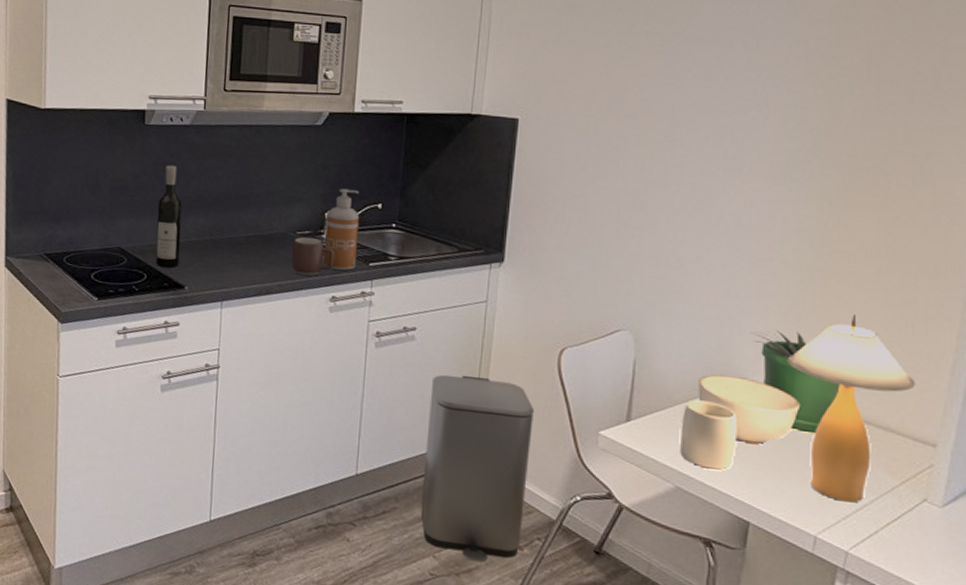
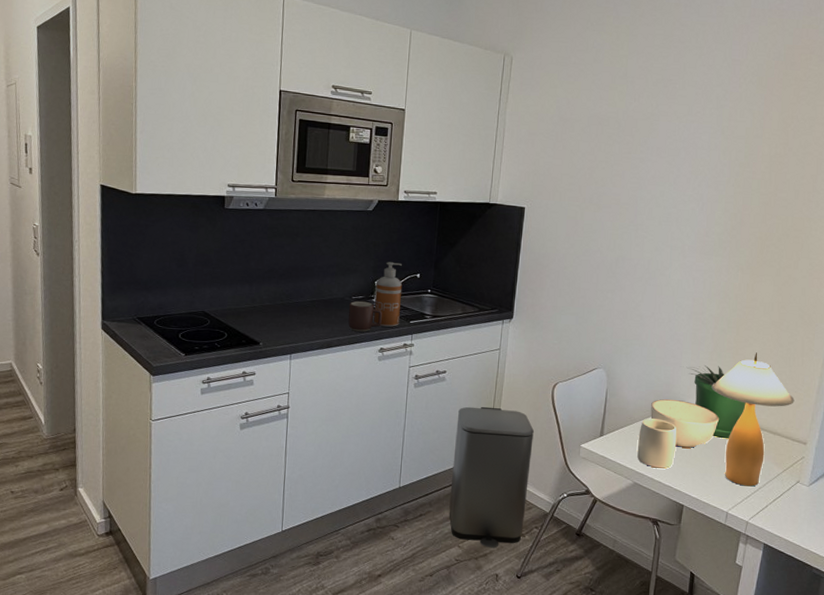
bottle: present [155,165,182,268] -> none [235,242,257,328]

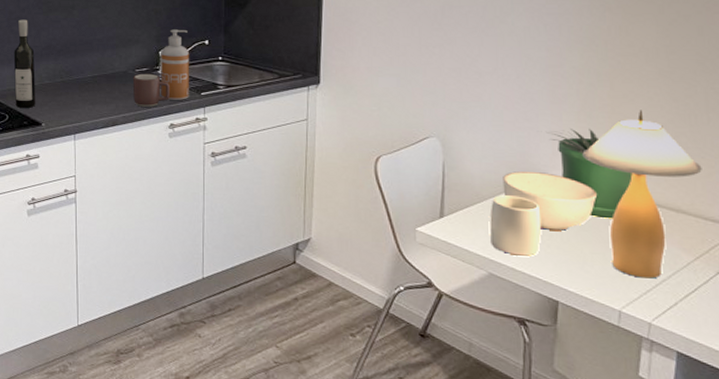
bottle: none [235,242,257,328] -> present [13,19,36,108]
pedal bin: present [449,406,535,549] -> none [261,185,357,350]

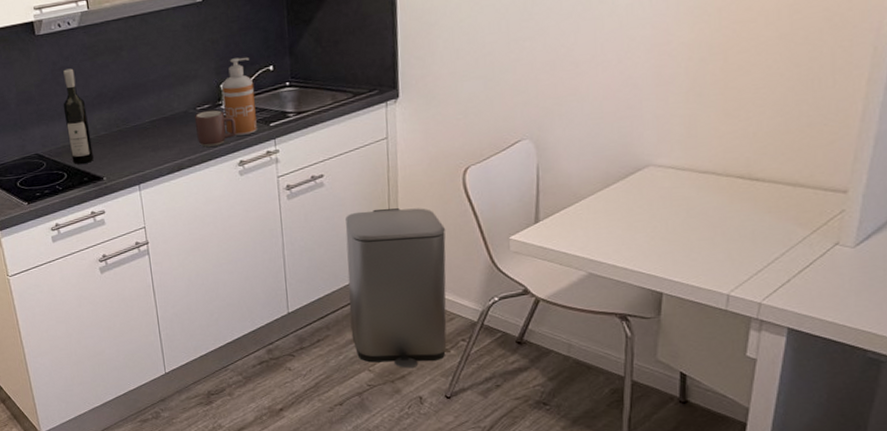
pedal bin: none [261,185,357,350] -> present [345,208,447,369]
mug: present [490,195,542,256] -> none [588,190,645,252]
bowl: present [503,171,598,231] -> none [603,162,707,222]
planter: present [547,128,633,218] -> none [651,108,746,202]
table lamp: present [582,110,702,279] -> none [691,81,824,259]

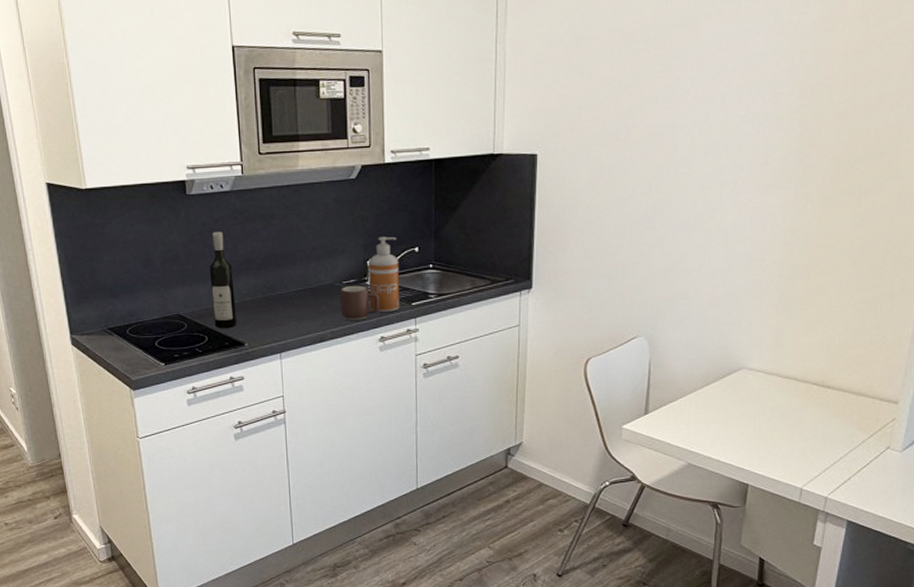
pedal bin: present [345,208,447,369] -> none [474,392,567,547]

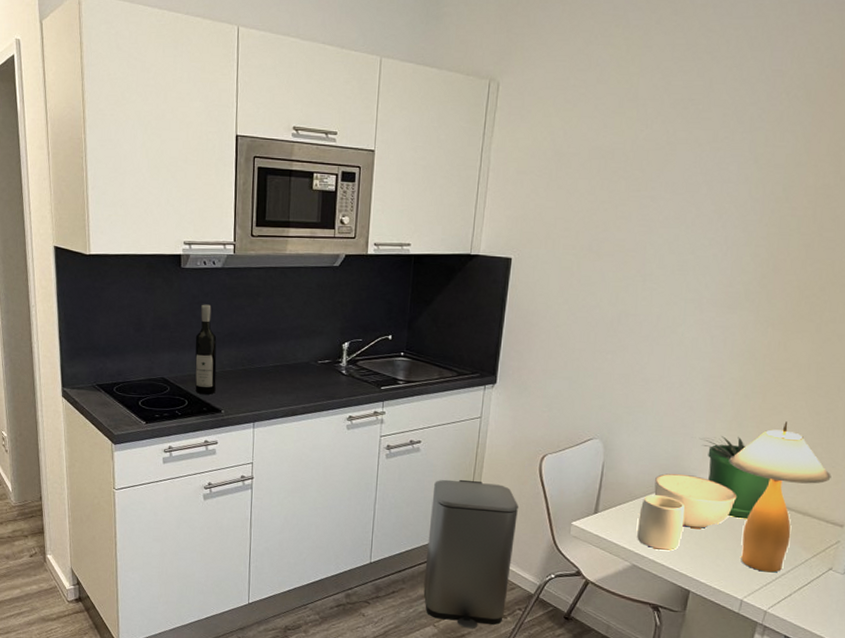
mug: present [339,285,379,321] -> none [314,365,351,399]
soap dispenser: present [369,236,400,312] -> none [341,322,373,394]
pedal bin: none [474,392,567,547] -> present [423,479,519,629]
mug: none [690,389,737,445] -> present [637,495,685,551]
bowl: none [704,365,789,419] -> present [654,473,738,528]
planter: none [747,320,821,404] -> present [700,436,770,518]
table lamp: none [778,300,882,457] -> present [729,421,831,573]

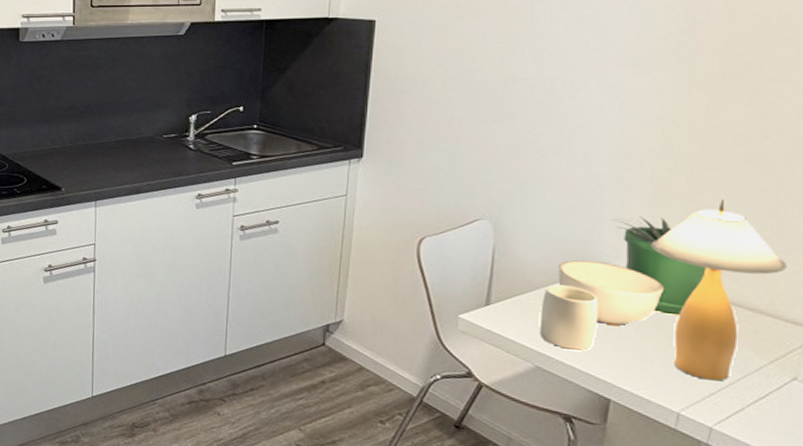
bottle: present [195,304,217,394] -> none [34,78,57,172]
pedal bin: present [423,479,519,629] -> none [286,264,395,436]

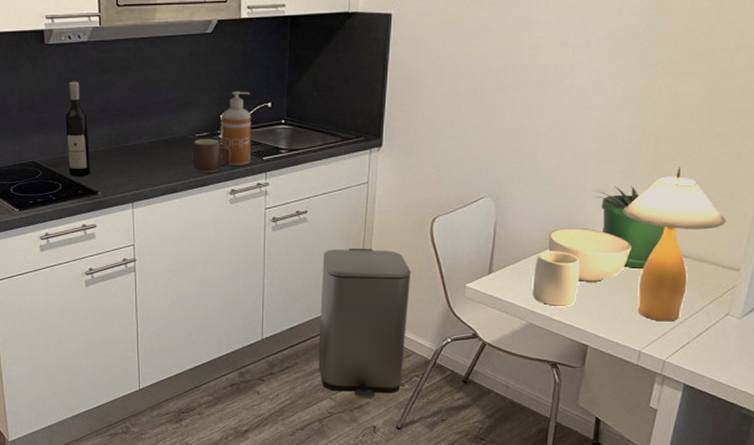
bottle: none [34,78,57,172] -> present [65,81,90,176]
mug: none [159,139,199,175] -> present [192,138,231,173]
soap dispenser: none [189,94,223,170] -> present [222,91,252,165]
pedal bin: none [286,264,395,436] -> present [318,248,412,400]

